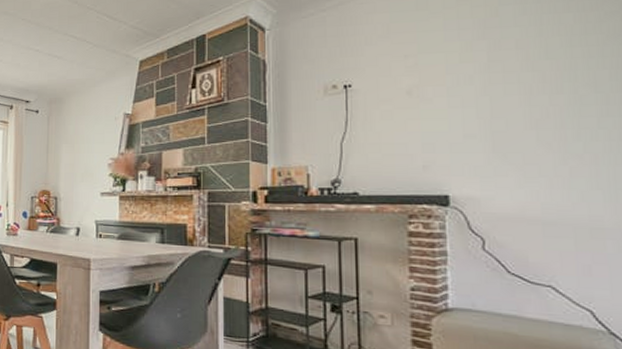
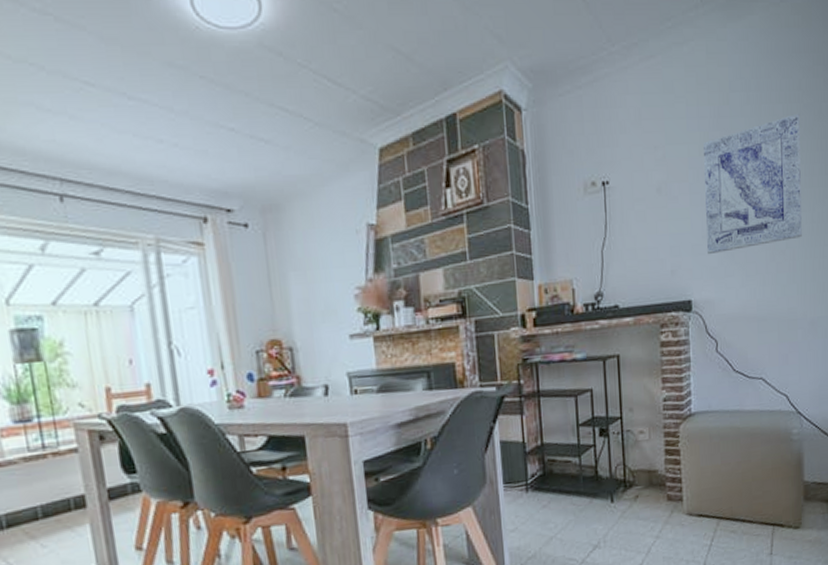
wall art: none [465,20,608,154] -> present [704,113,802,255]

